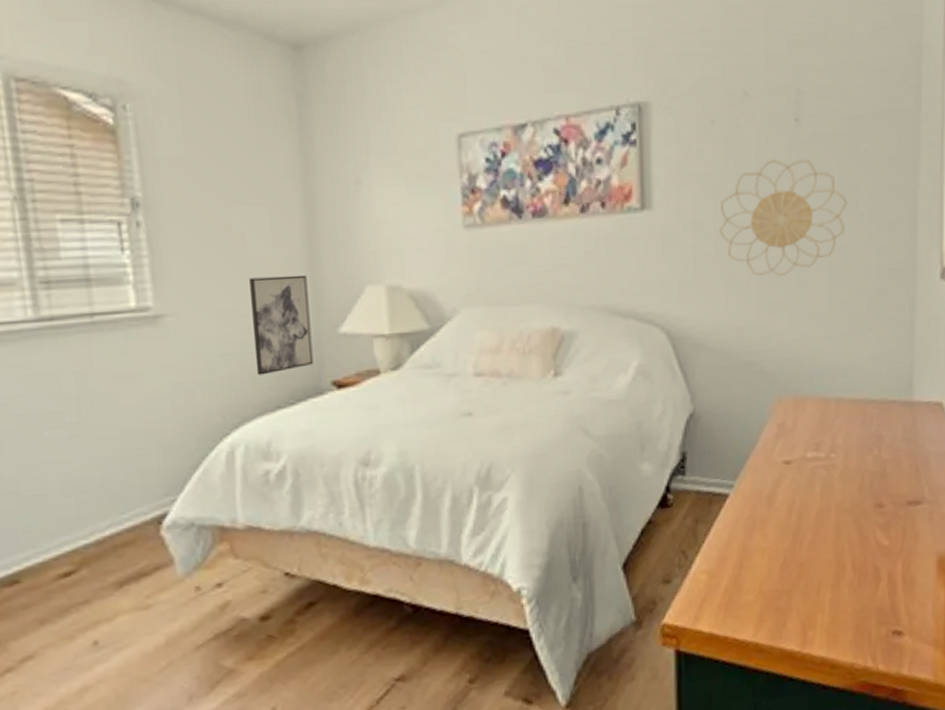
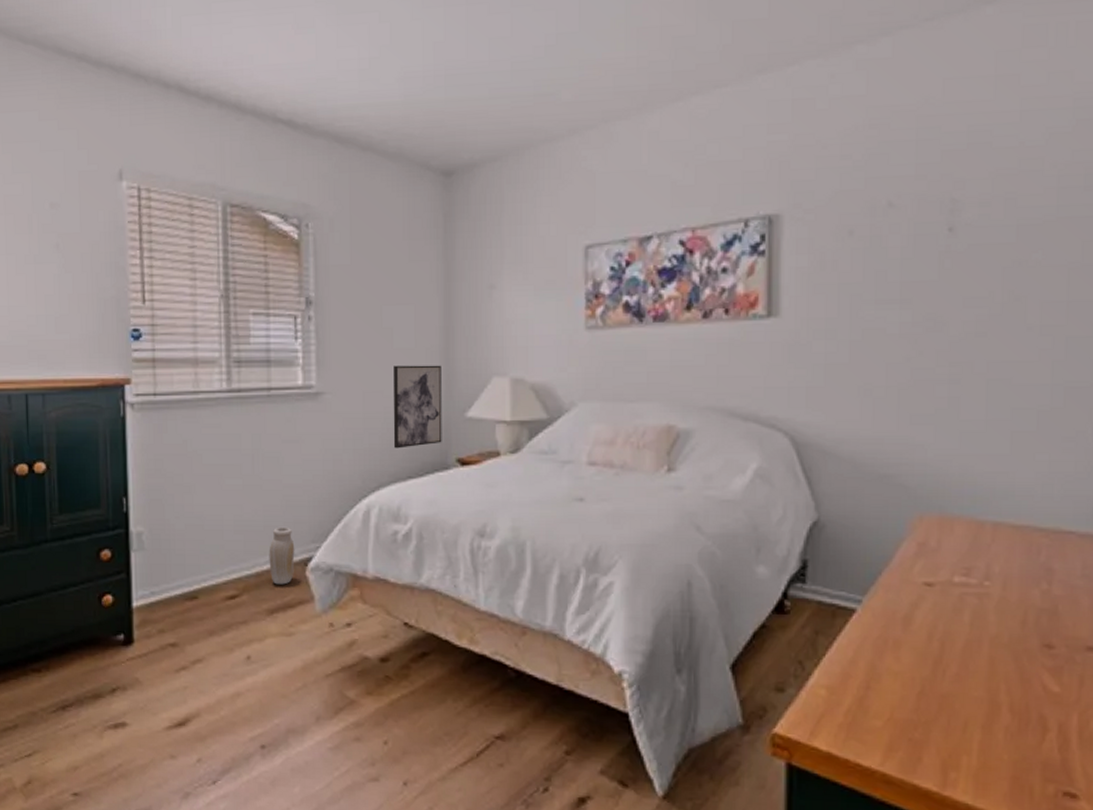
vase: none [110,481,146,551] -> present [269,527,295,585]
decorative wall piece: present [719,159,847,276] -> none [854,269,1012,388]

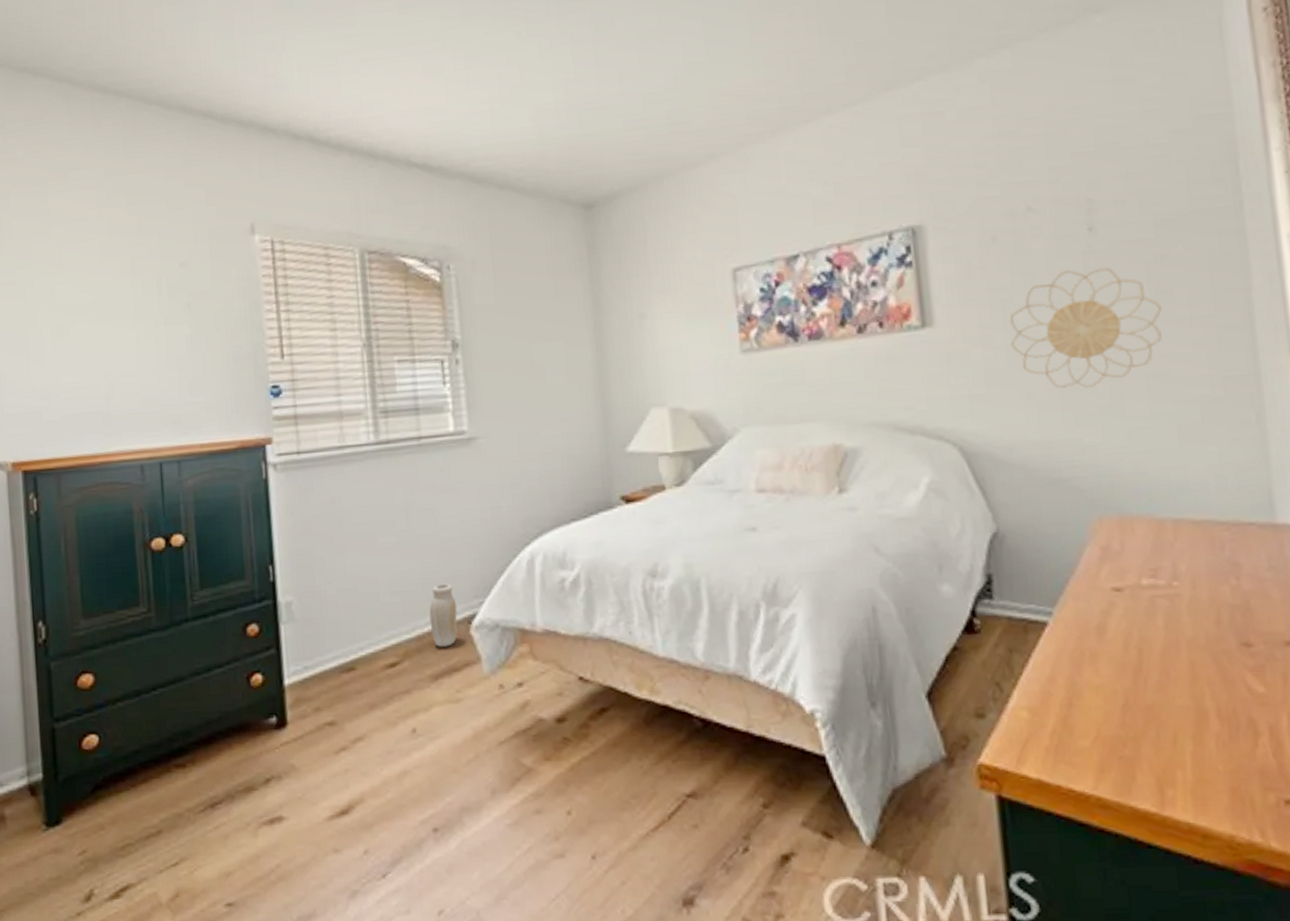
wall art: present [393,365,442,449] -> none [548,400,604,491]
decorative wall piece: none [854,269,1012,388] -> present [1010,267,1162,388]

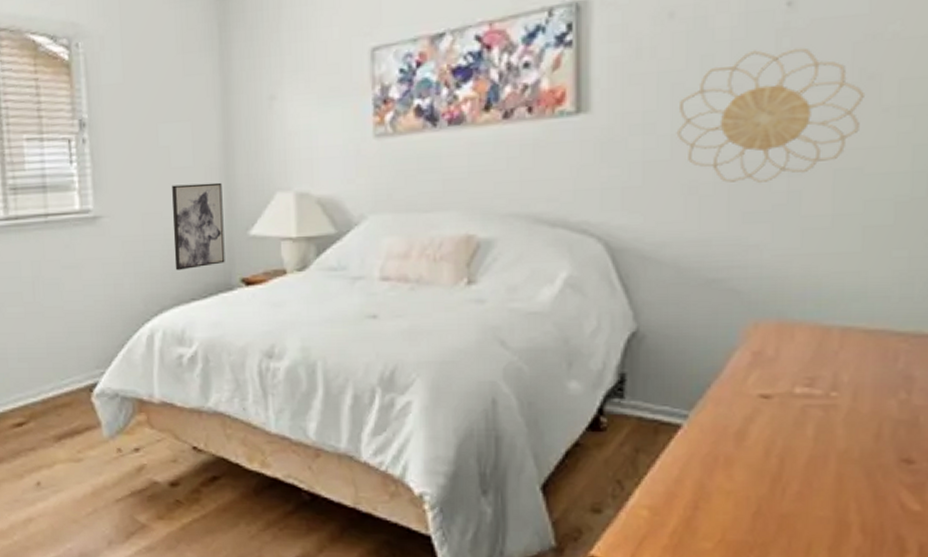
vase: present [429,583,458,647] -> none [53,353,80,411]
wall art: none [548,400,604,491] -> present [172,182,225,271]

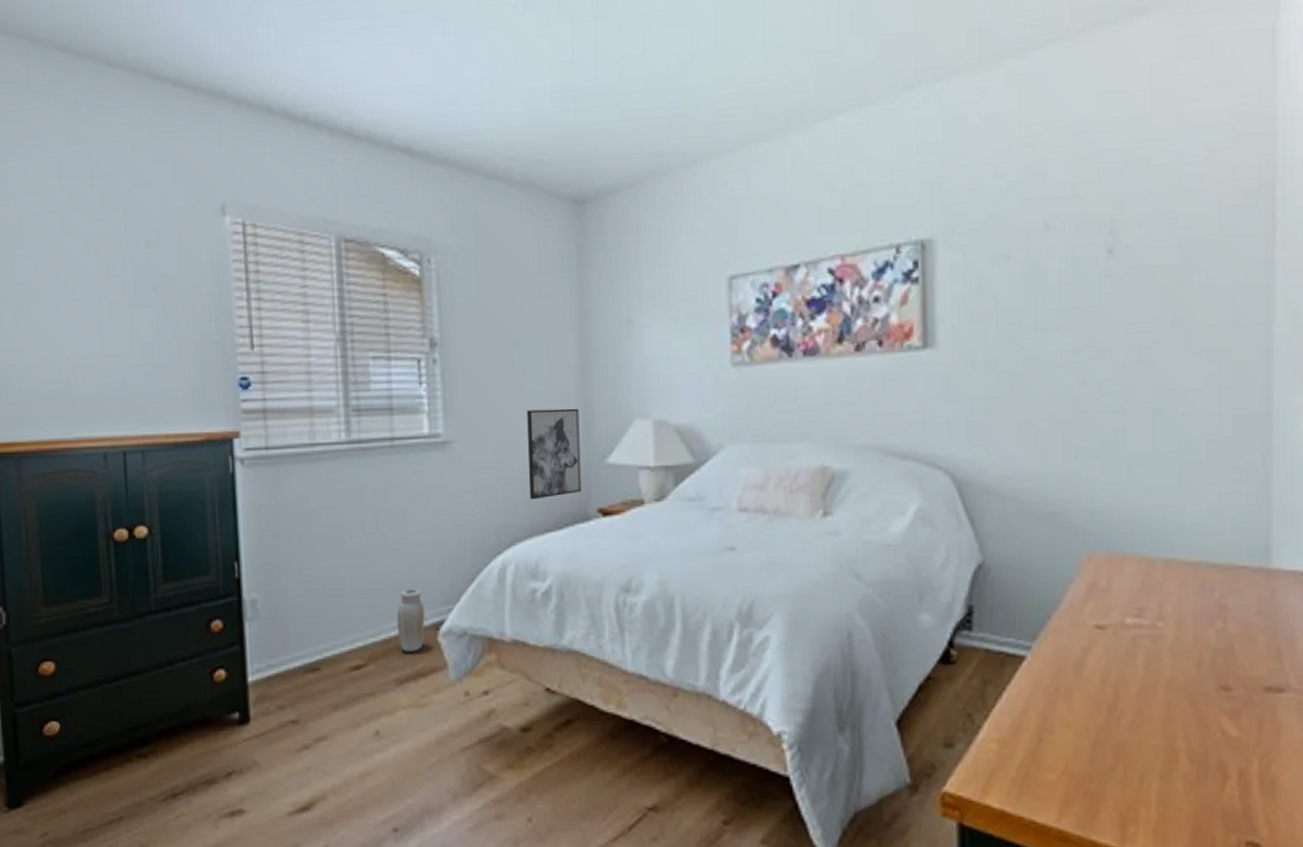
vase: none [53,353,80,411] -> present [396,588,425,652]
decorative wall piece: present [676,47,864,183] -> none [1014,293,1177,419]

